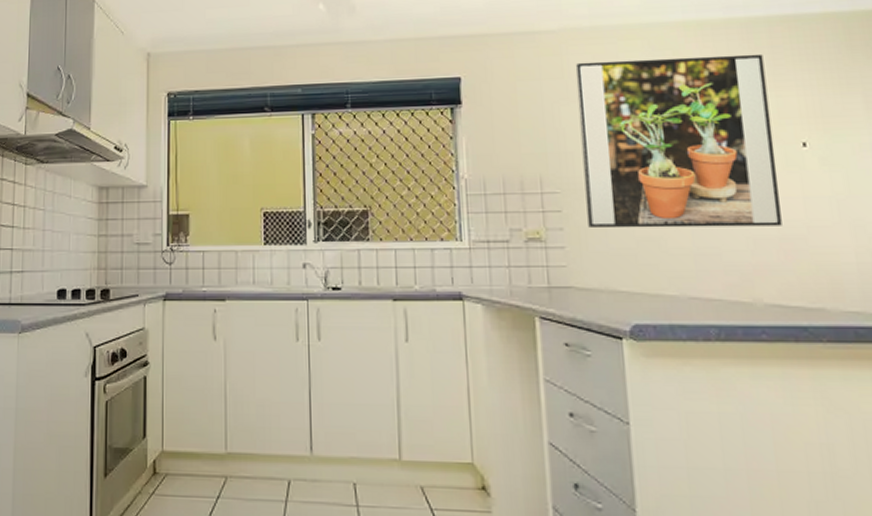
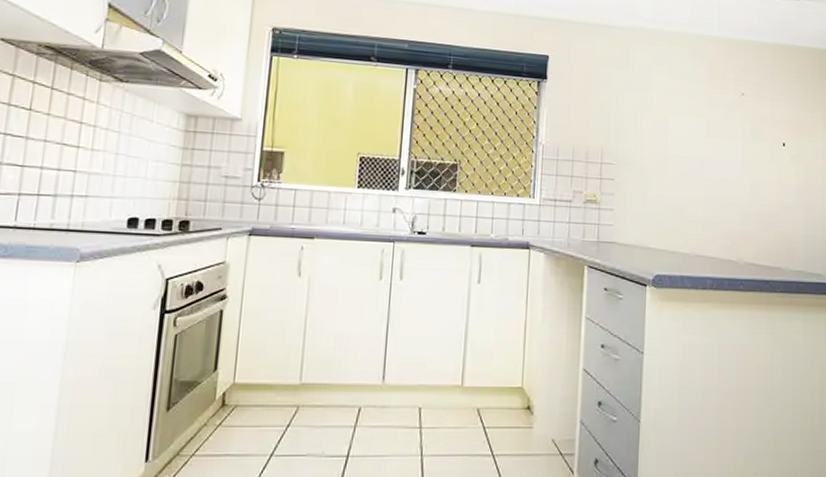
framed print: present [575,54,782,229] -> none [633,58,767,205]

